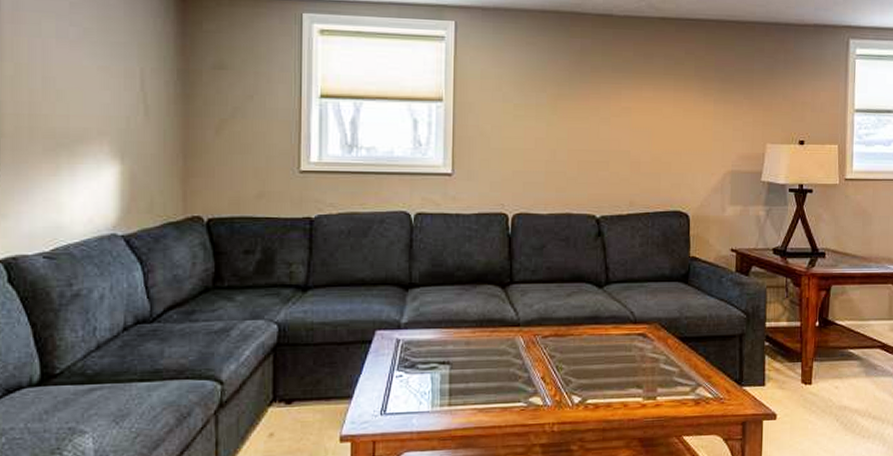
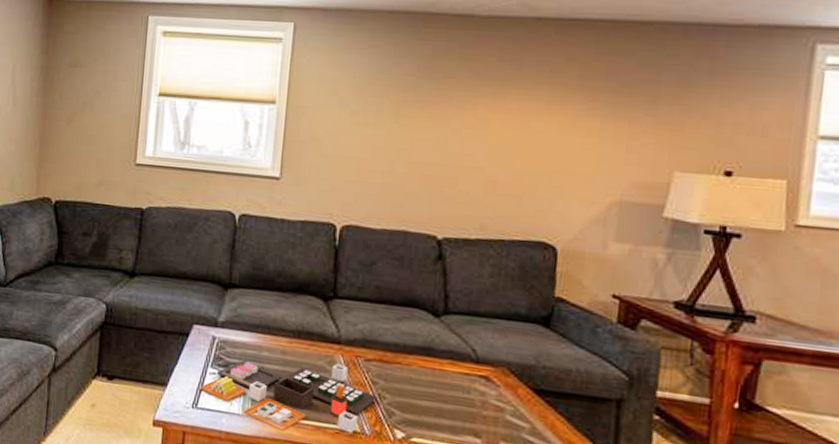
toy food set: none [387,344,555,419] -> present [199,360,377,433]

